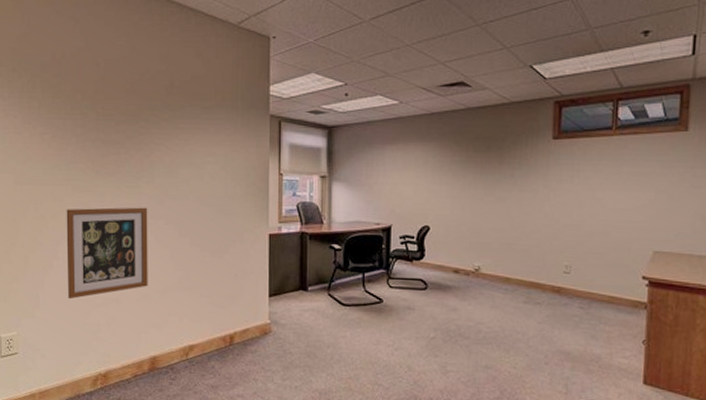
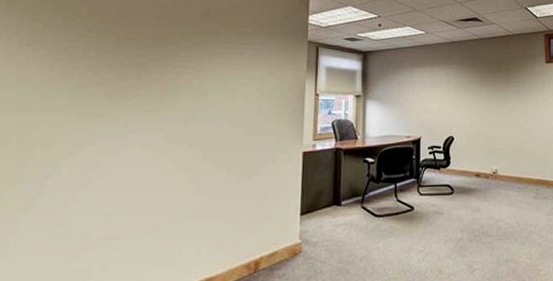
wall art: present [66,207,148,300] -> none [51,131,169,242]

